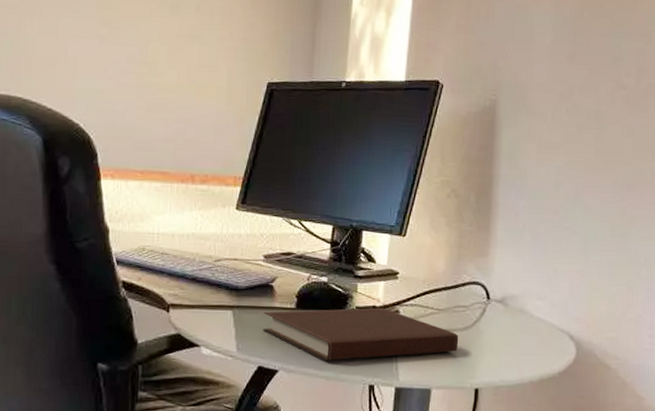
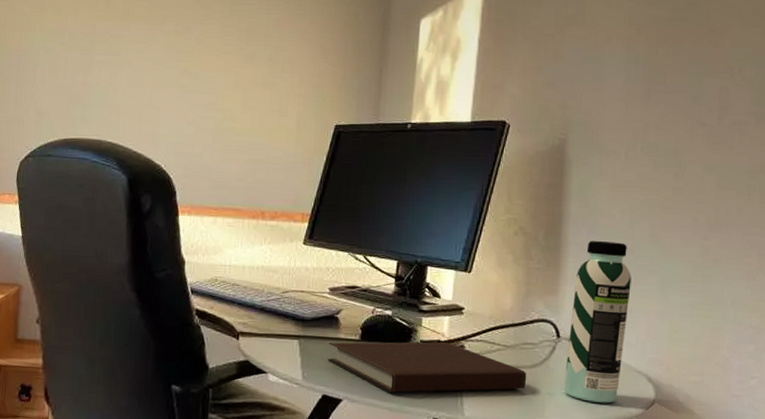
water bottle: none [493,202,556,362] -> present [564,240,631,403]

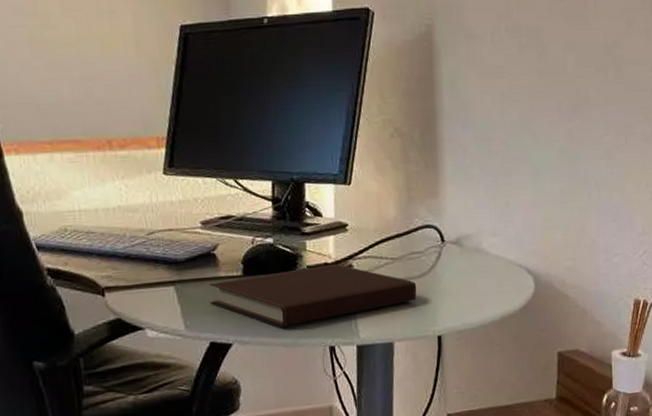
water bottle: present [564,240,631,403] -> none [452,134,506,303]

